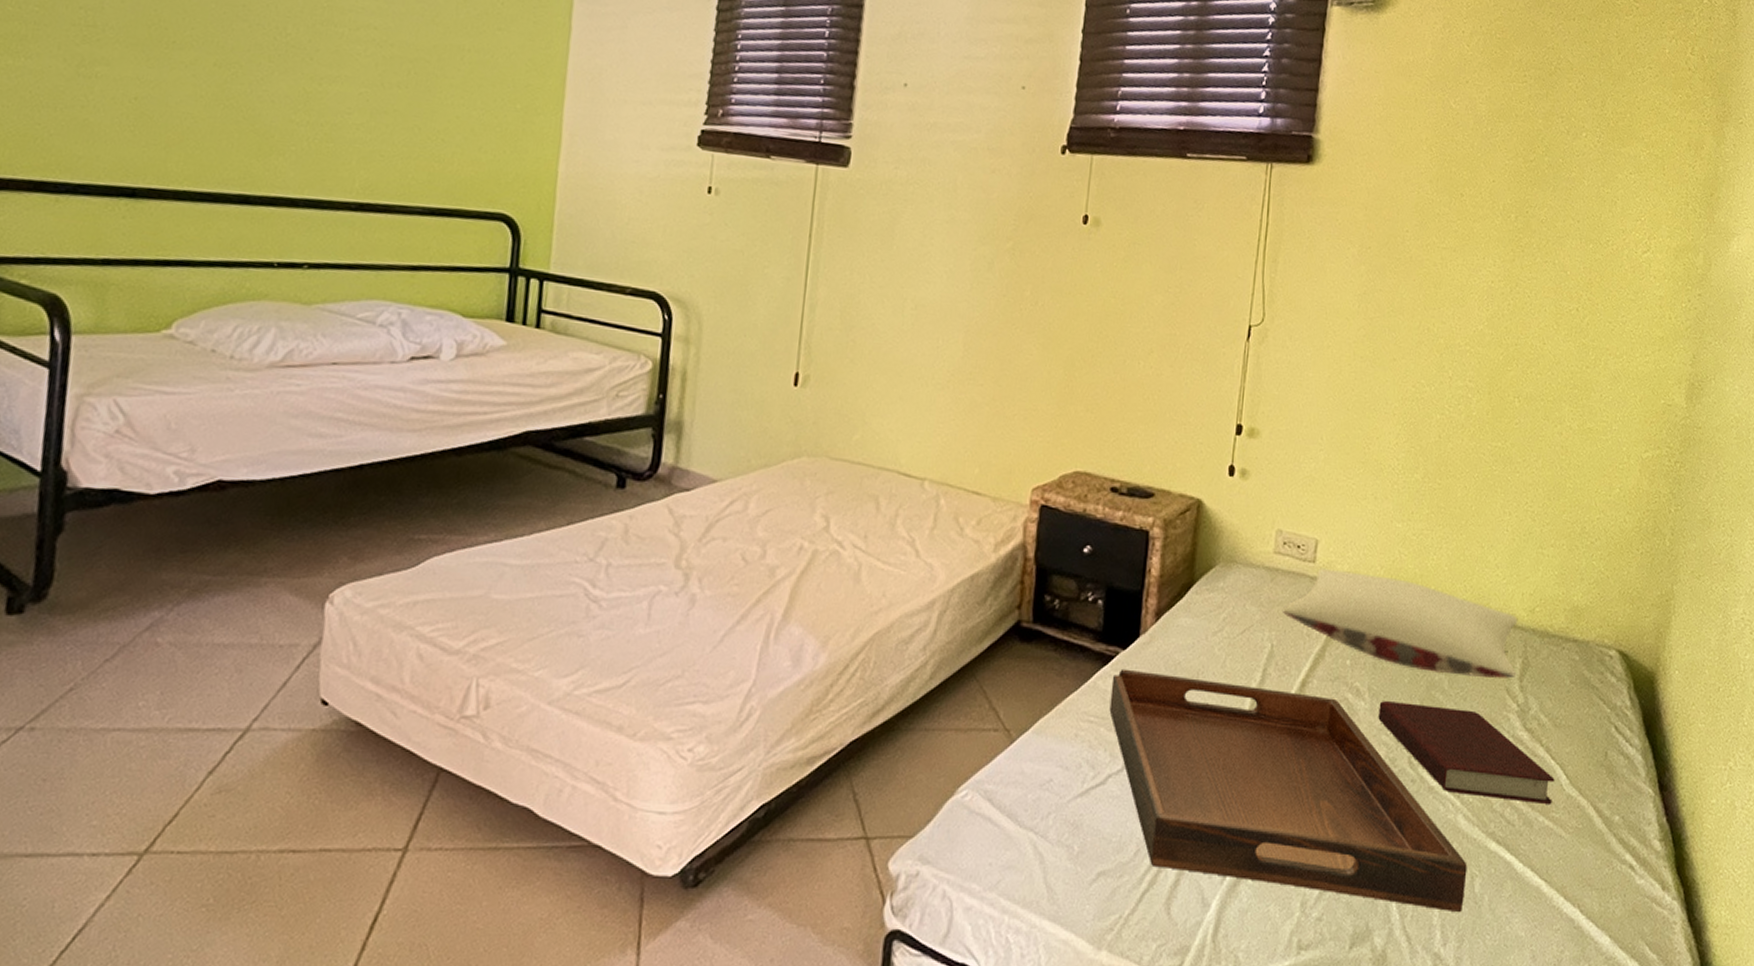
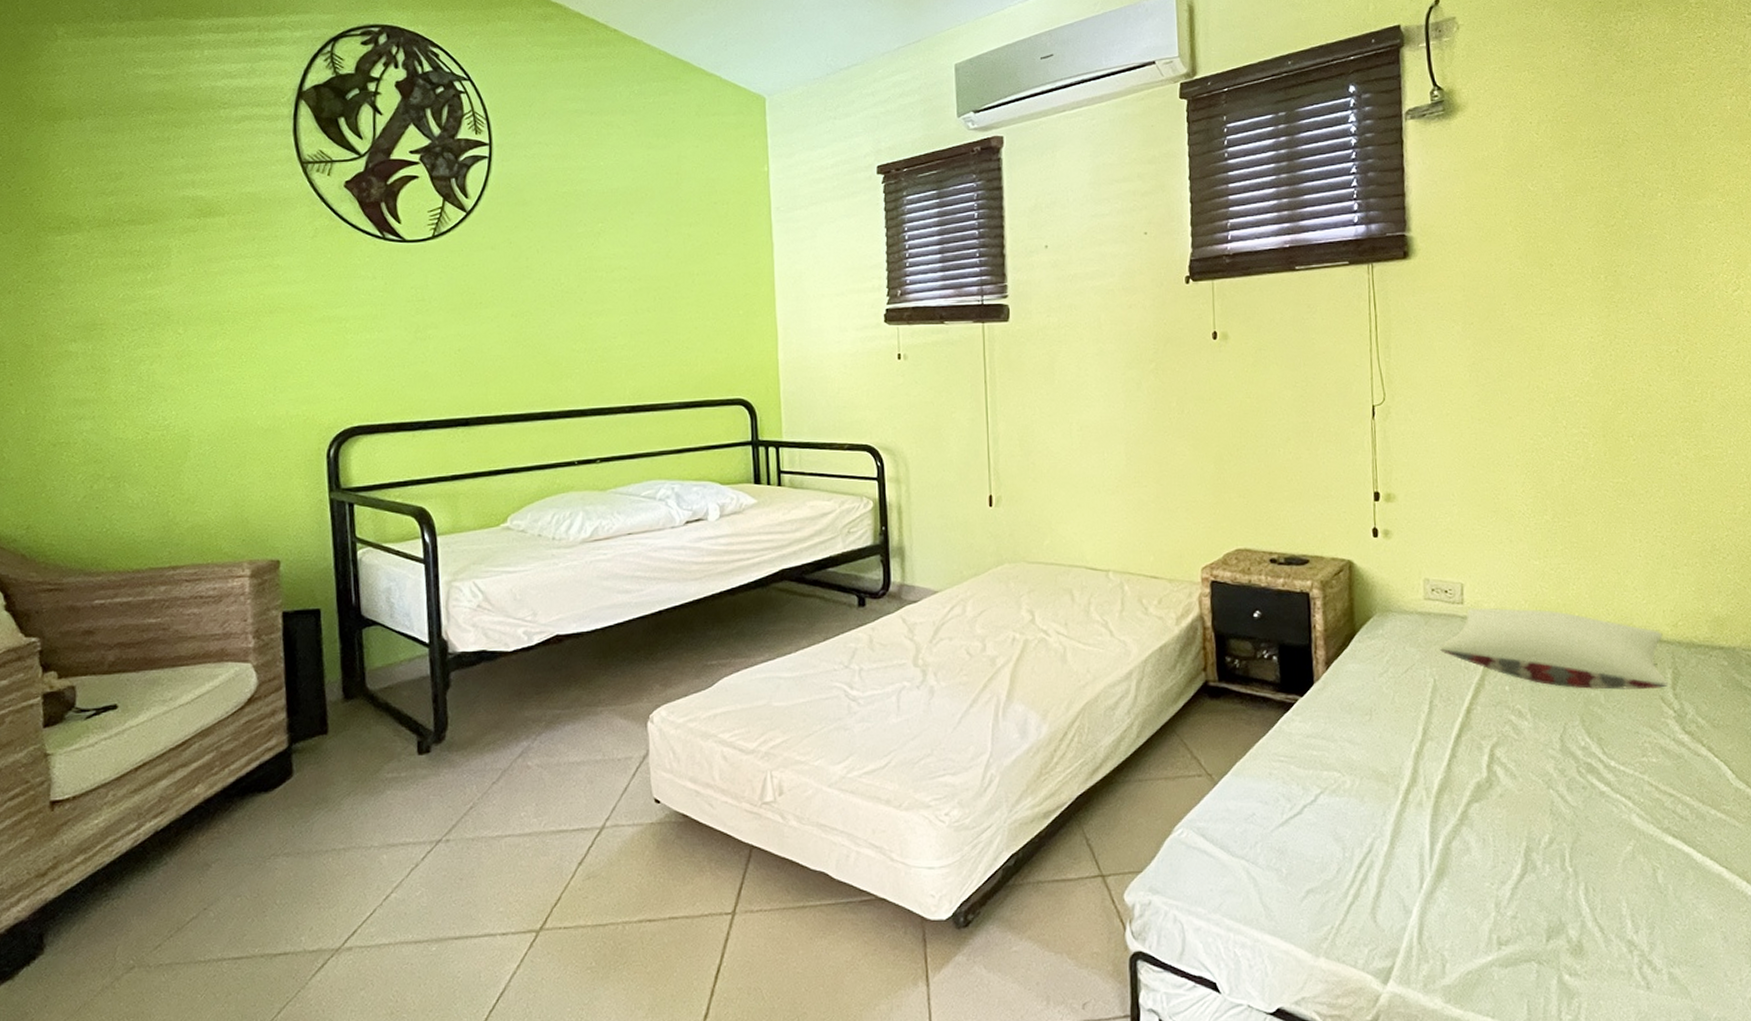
serving tray: present [1109,668,1467,913] -> none [1295,713,1650,903]
book: present [1378,700,1555,804] -> none [1541,718,1722,798]

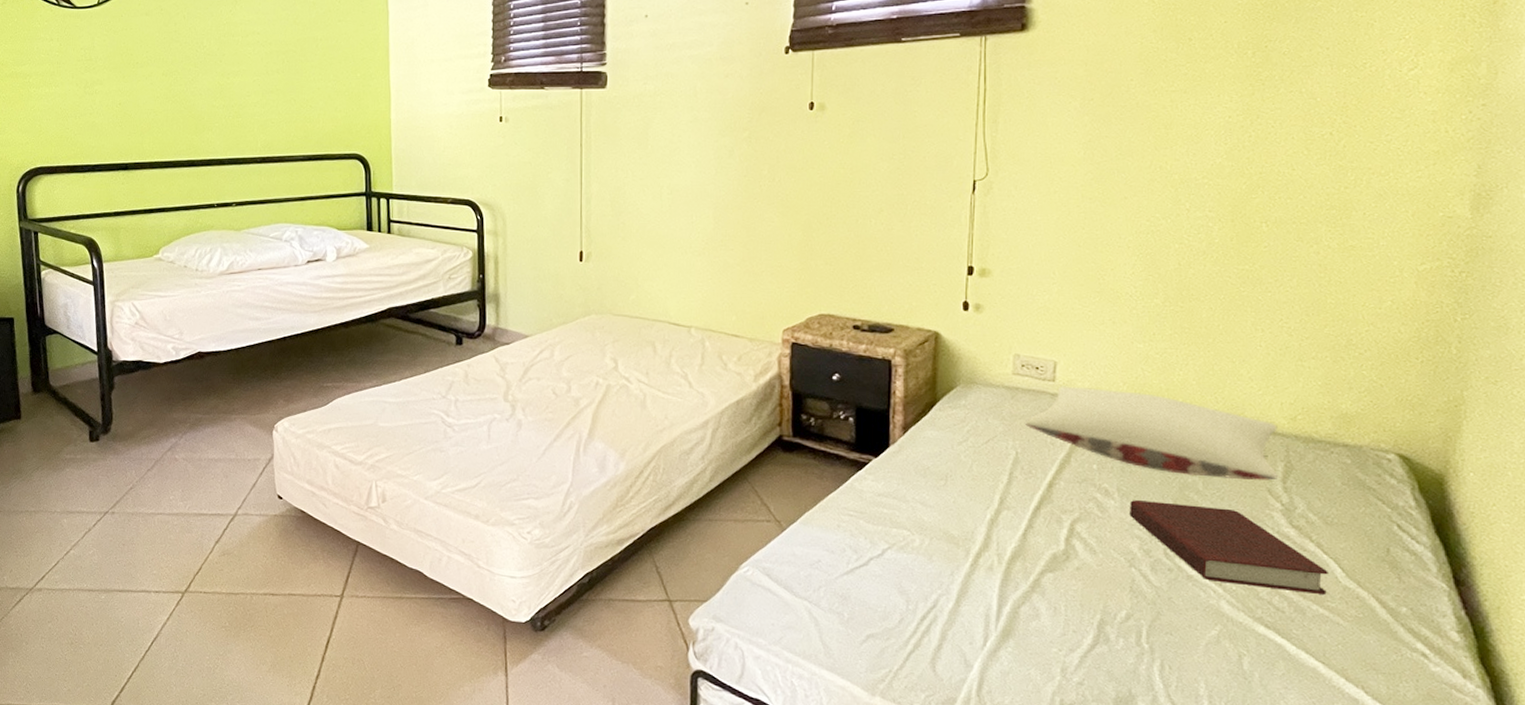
book: none [1541,718,1722,798] -> present [1129,499,1328,594]

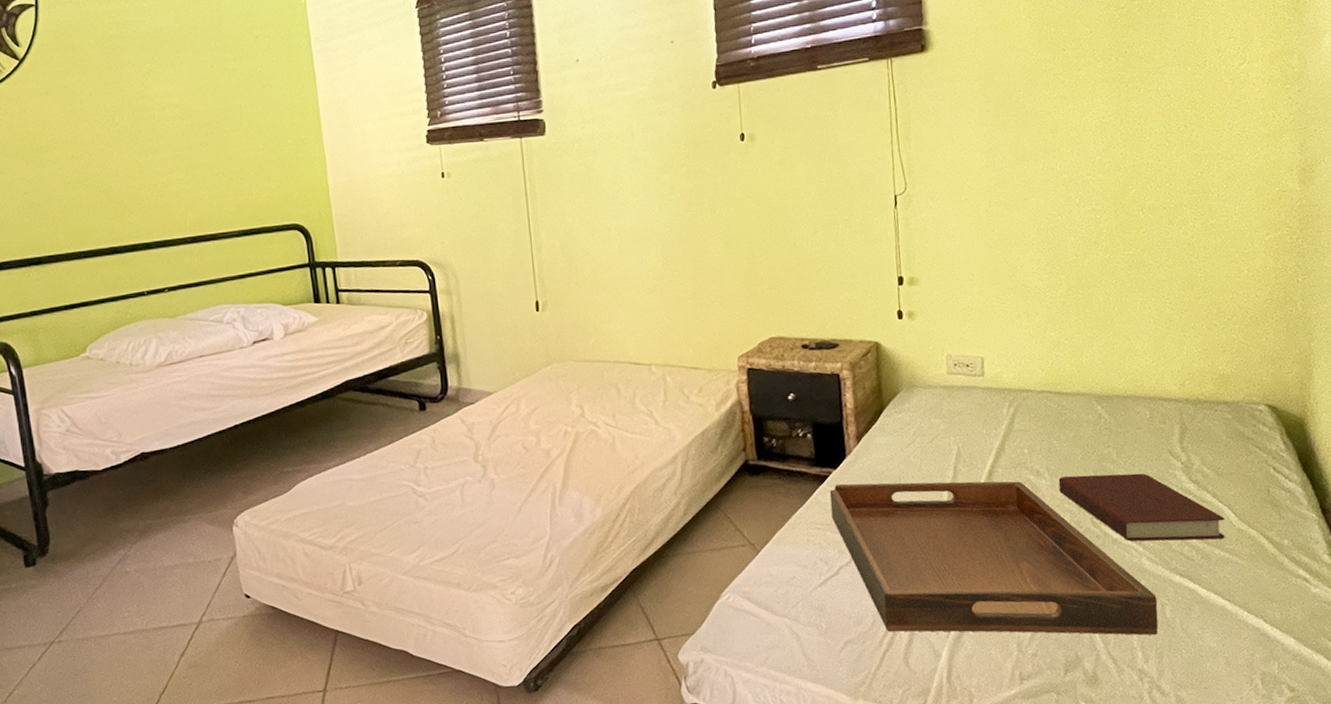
serving tray: none [867,473,1234,687] -> present [829,481,1159,636]
pillow: present [1025,386,1279,481] -> none [963,377,1177,448]

